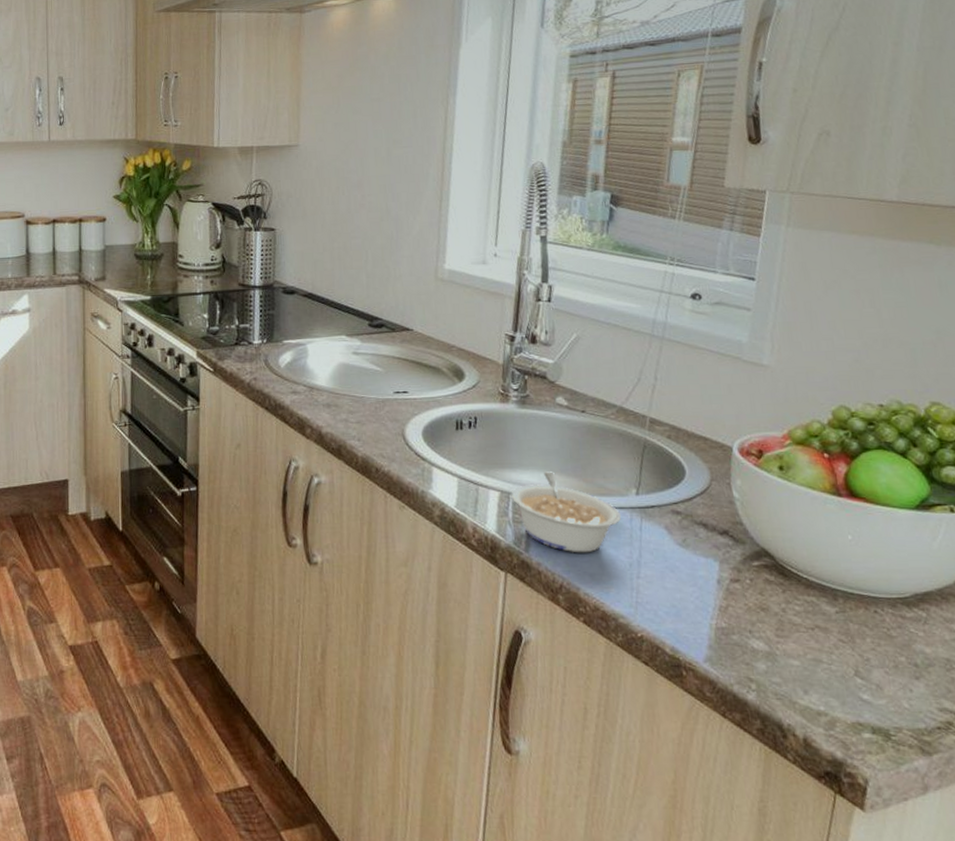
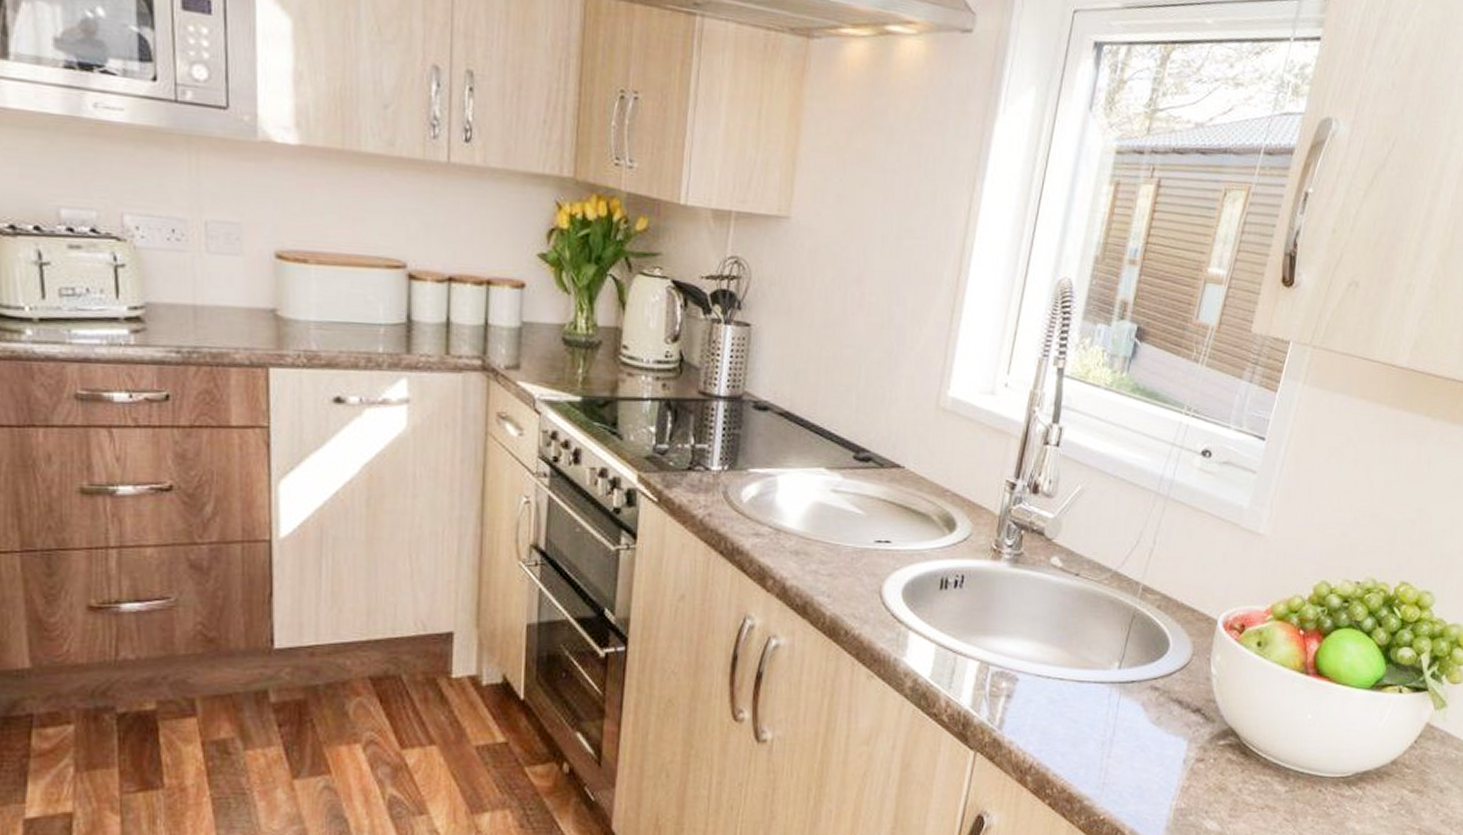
legume: present [511,472,622,553] -> none [991,640,1101,731]

